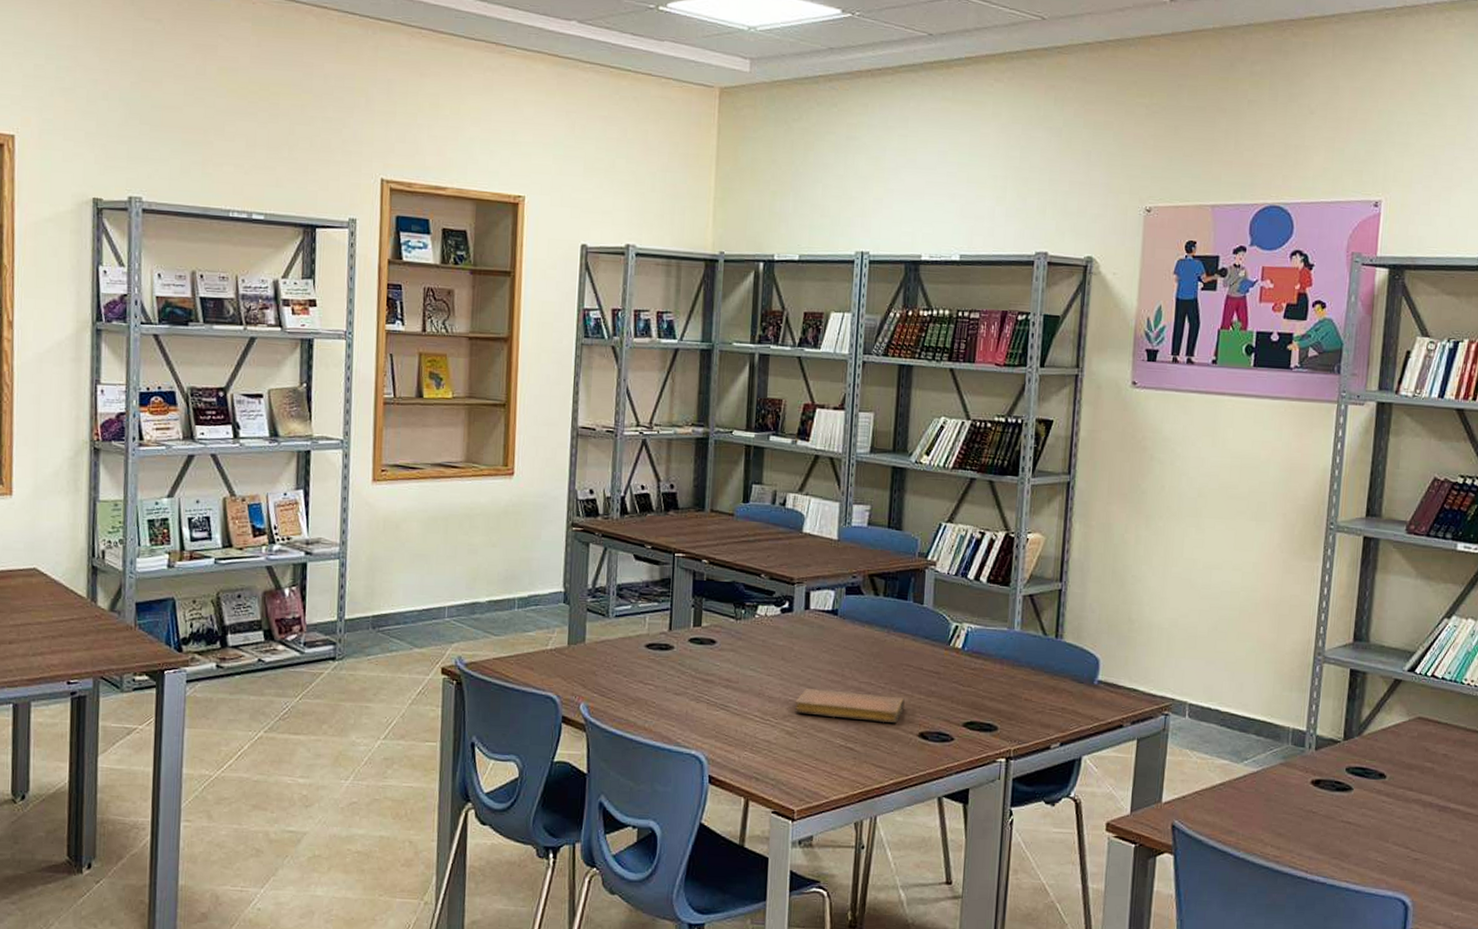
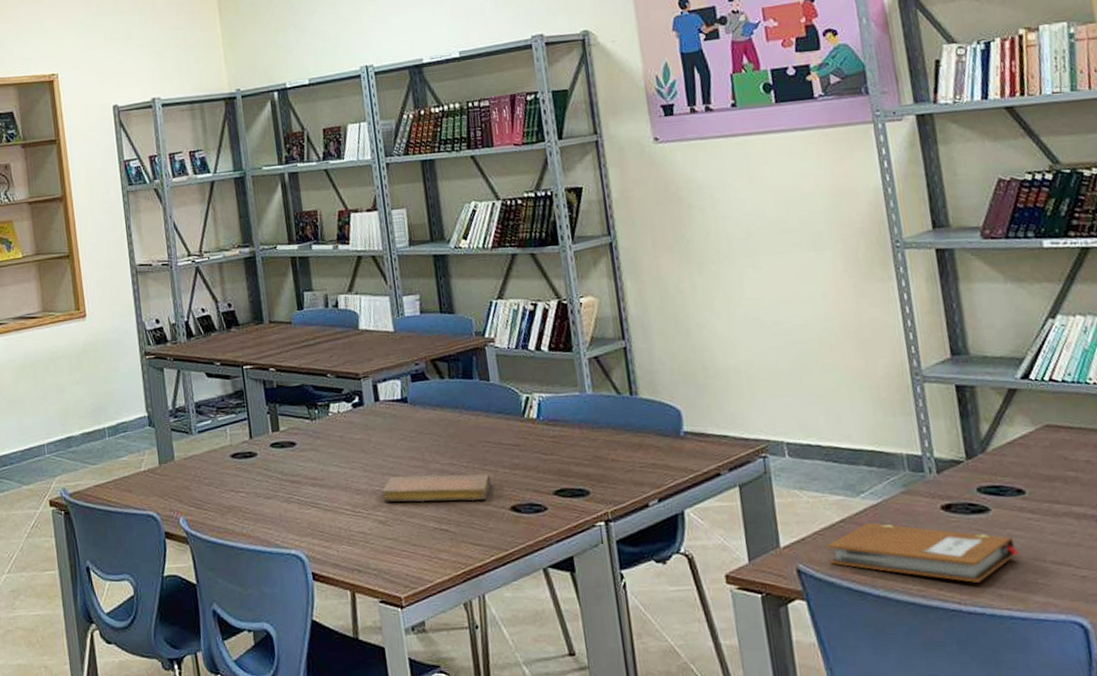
notebook: none [1203,788,1369,854] -> present [827,522,1021,583]

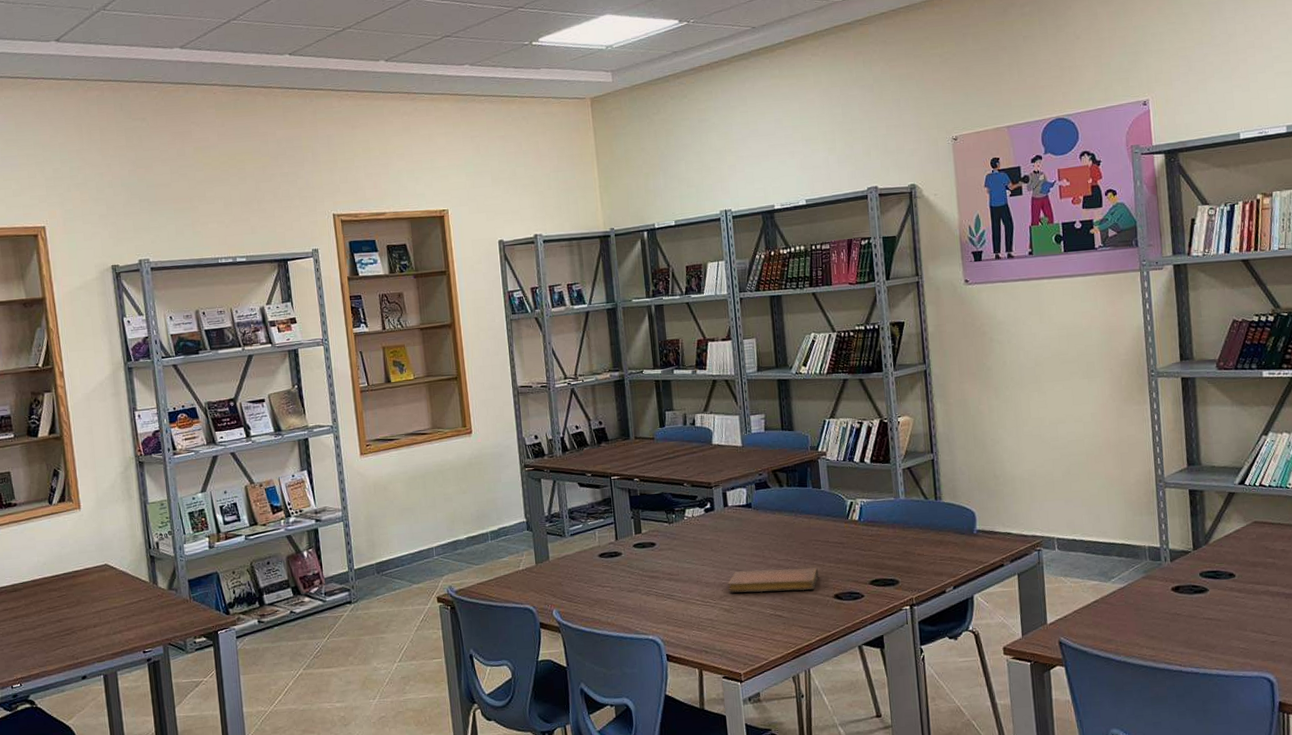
notebook: present [827,522,1021,583] -> none [1084,602,1228,649]

